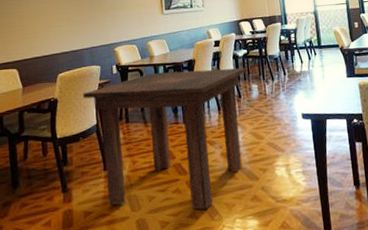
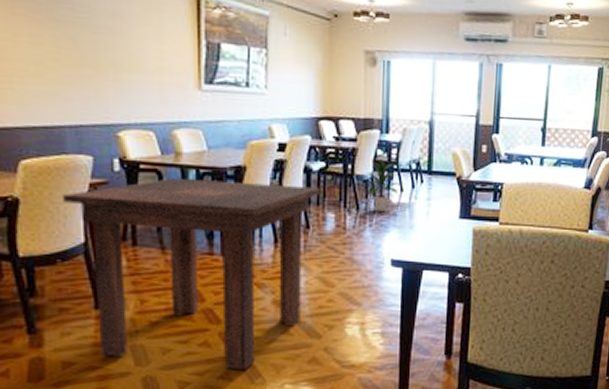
indoor plant: none [275,42,302,79] -> present [365,159,402,211]

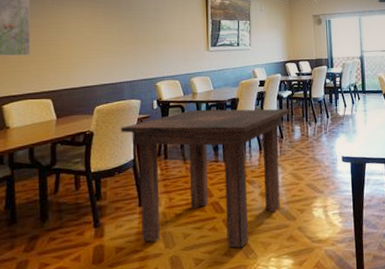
indoor plant: present [365,159,402,211] -> none [320,86,345,122]

